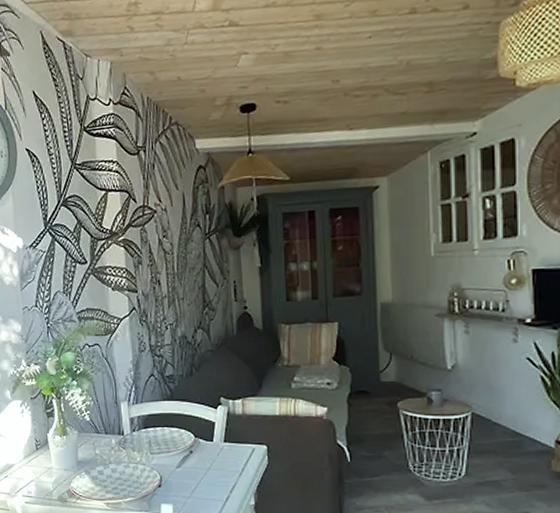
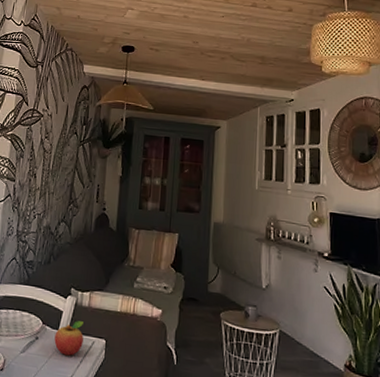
fruit: none [210,430,242,465] -> present [54,321,84,356]

